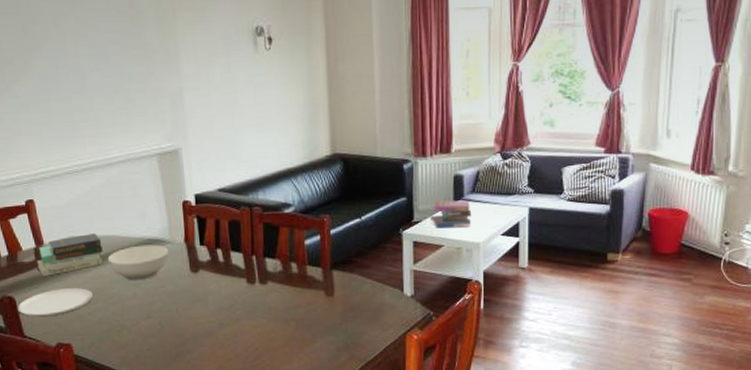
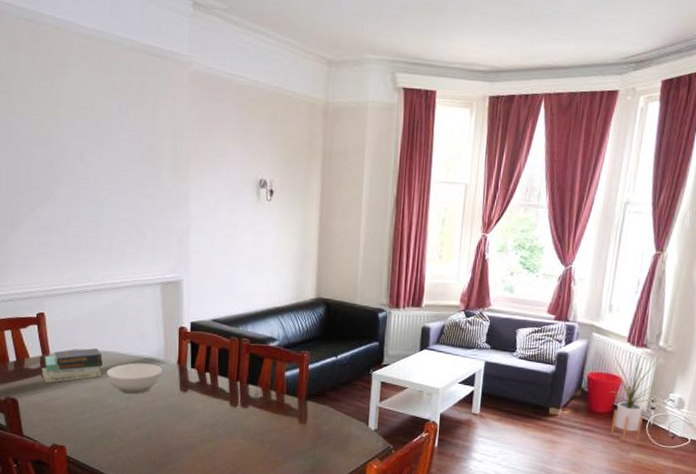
plate: present [17,287,93,317] -> none [19,395,89,420]
books: present [429,200,472,229] -> none [397,348,435,374]
house plant: none [674,181,730,284] -> present [608,352,656,441]

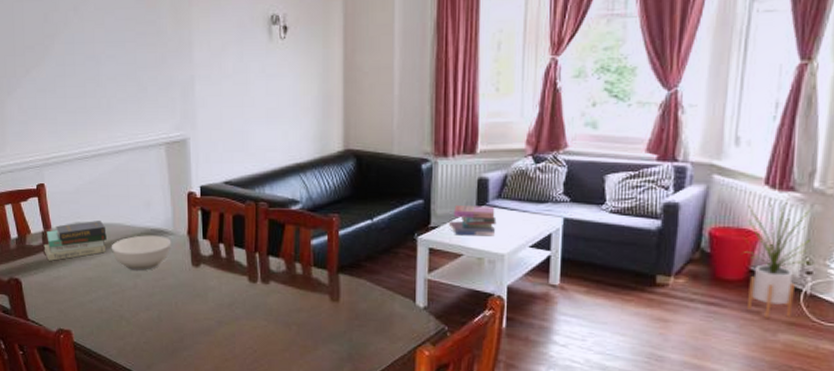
books: none [397,348,435,374] -> present [448,205,497,236]

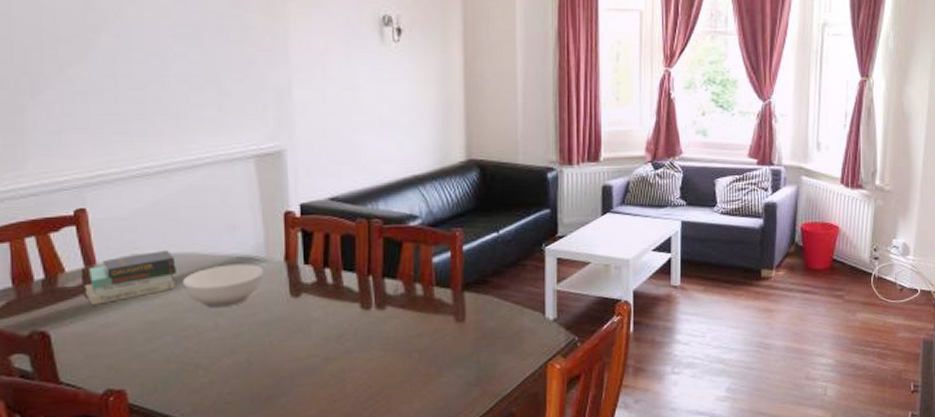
books: present [448,205,497,236] -> none [575,212,621,244]
house plant: present [741,198,814,318] -> none [826,195,879,300]

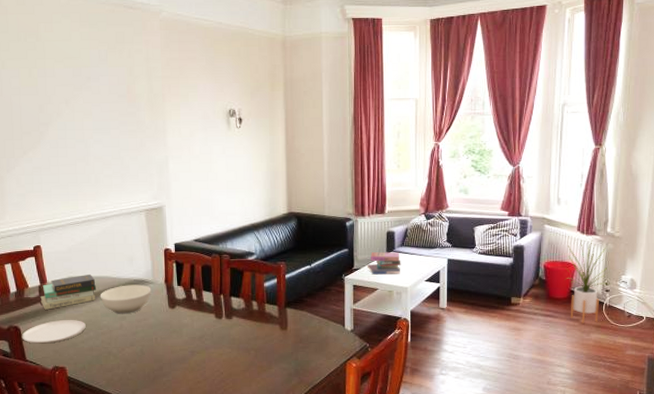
plate: none [52,317,159,357] -> present [21,319,86,344]
books: none [575,212,621,244] -> present [366,252,401,275]
house plant: none [826,195,879,300] -> present [565,240,610,323]

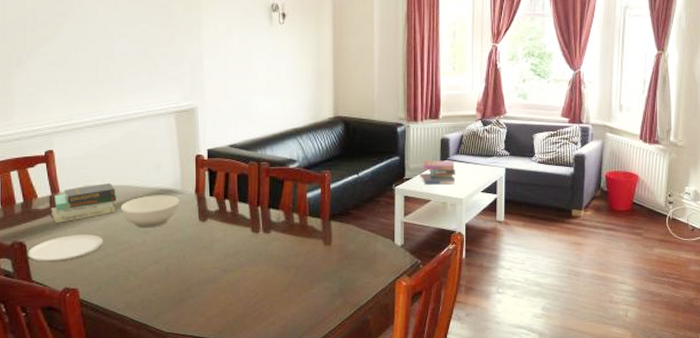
house plant: present [565,240,610,323] -> none [627,149,673,237]

